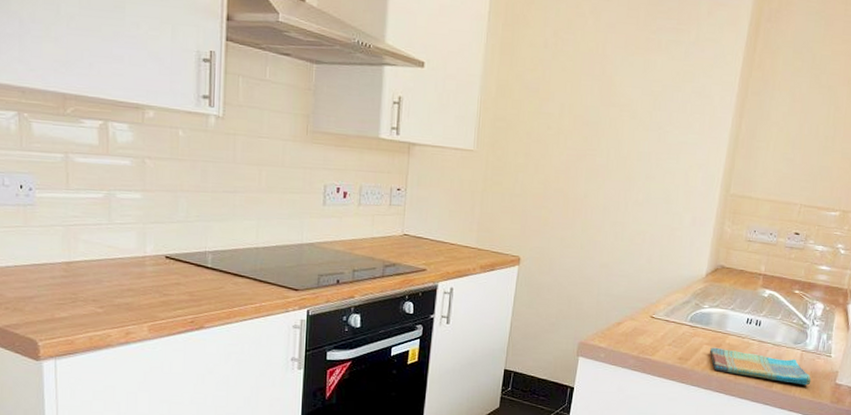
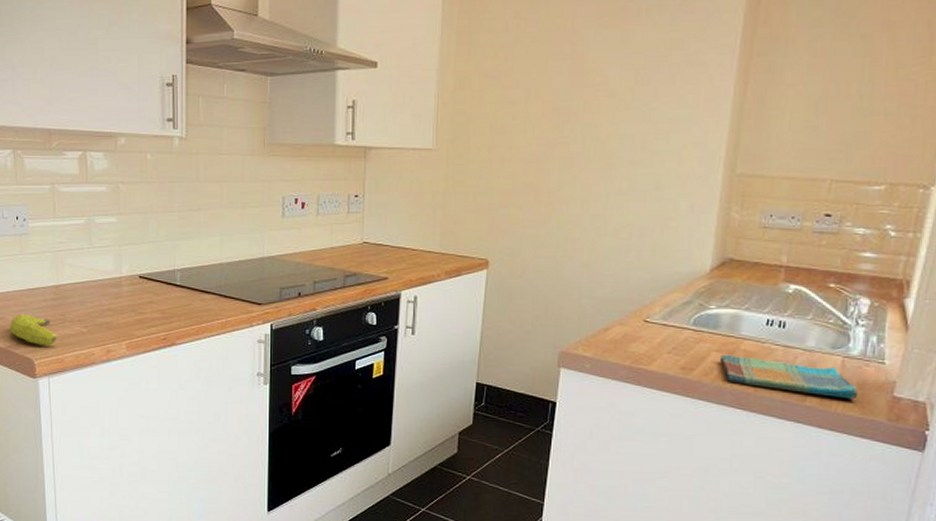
fruit: none [8,291,66,326] -> present [9,314,56,346]

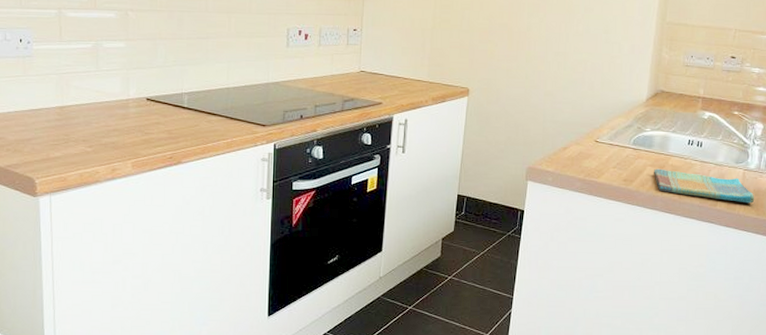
fruit: present [9,314,56,346] -> none [9,134,59,165]

